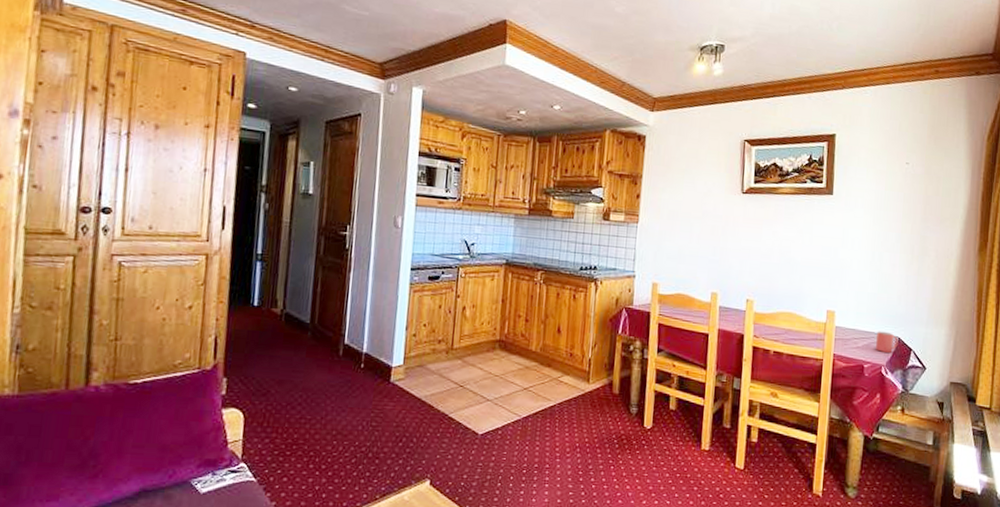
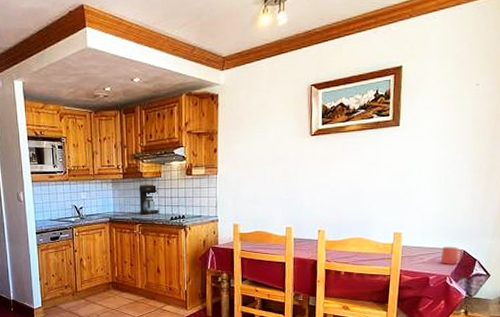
coffee maker: none [544,225,569,261] -> present [139,185,159,215]

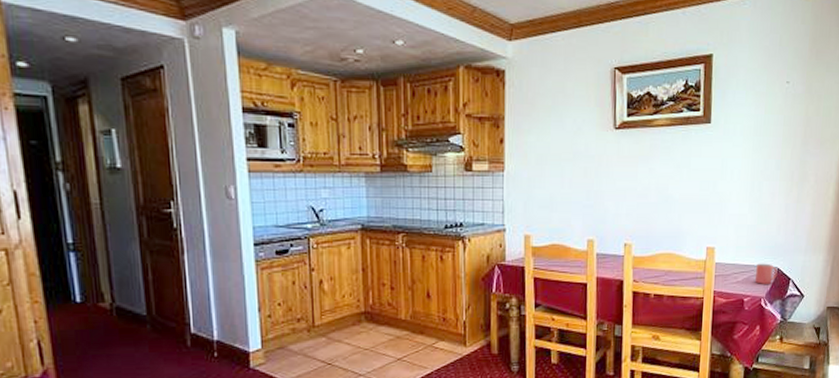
coffee maker: present [139,185,159,215] -> none [403,181,429,221]

